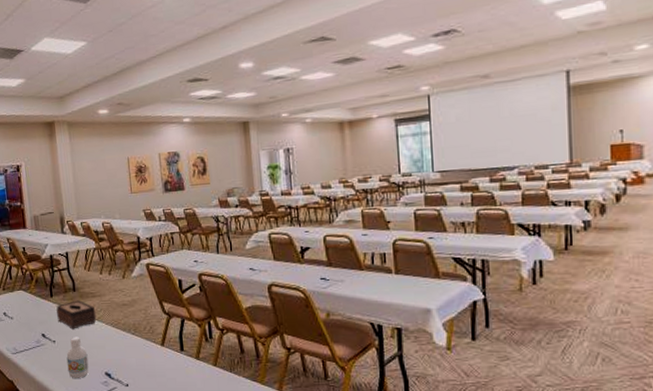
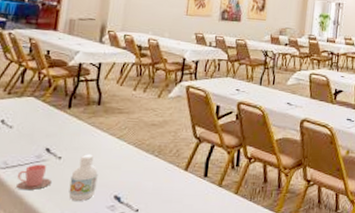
cup: none [26,348,52,371] -> present [17,164,52,191]
tissue box: present [56,300,97,329] -> none [70,115,119,146]

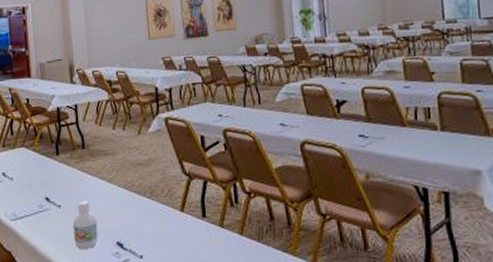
cup: present [17,164,52,191] -> none [27,213,57,241]

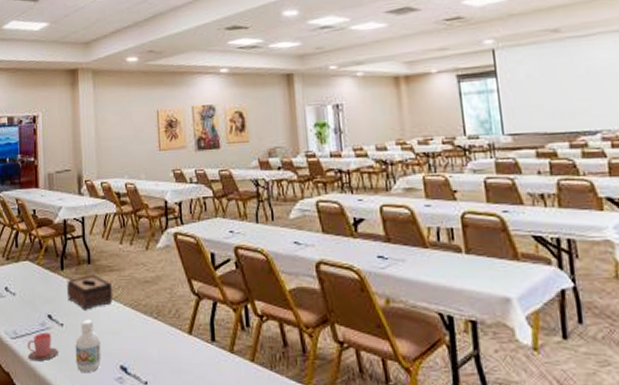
cup: none [27,213,57,241] -> present [28,332,58,362]
tissue box: none [62,159,108,192] -> present [67,275,113,310]

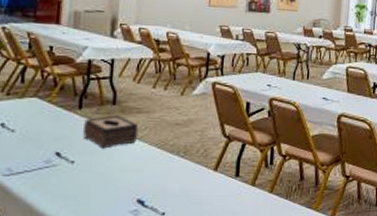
cup: present [28,332,58,362] -> none [24,169,64,198]
bottle: present [75,319,101,374] -> none [85,157,118,208]

